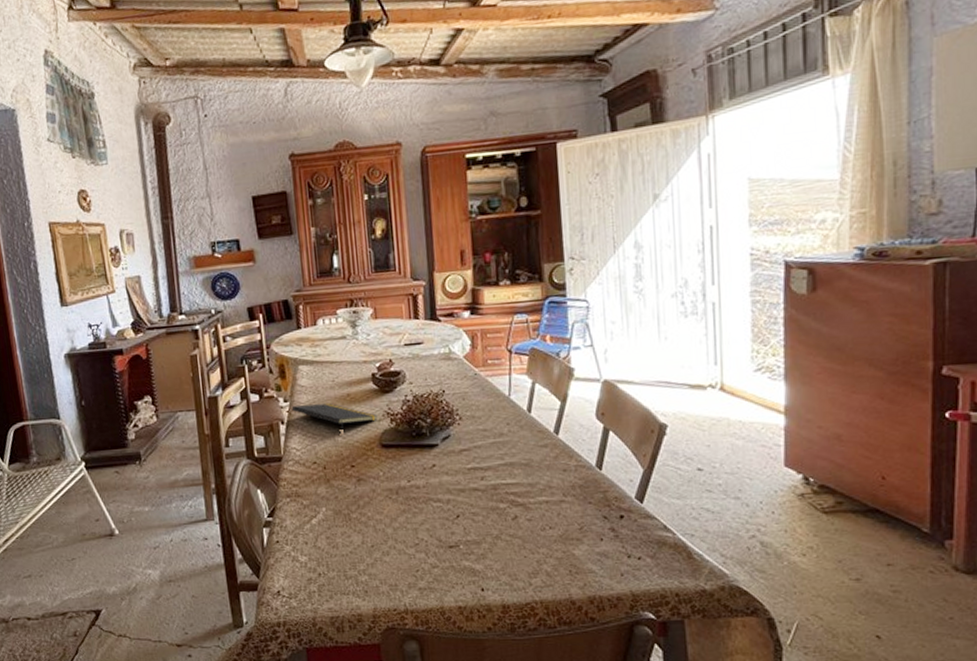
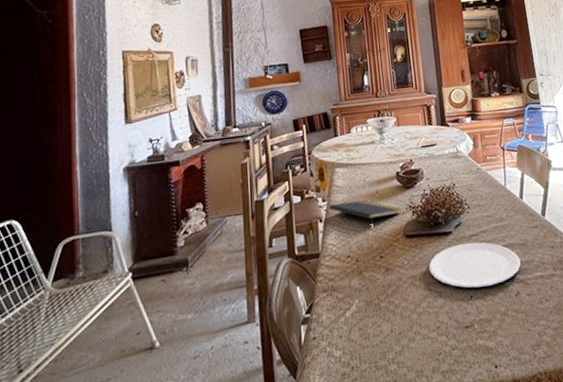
plate: none [408,458,522,508] -> present [428,242,521,289]

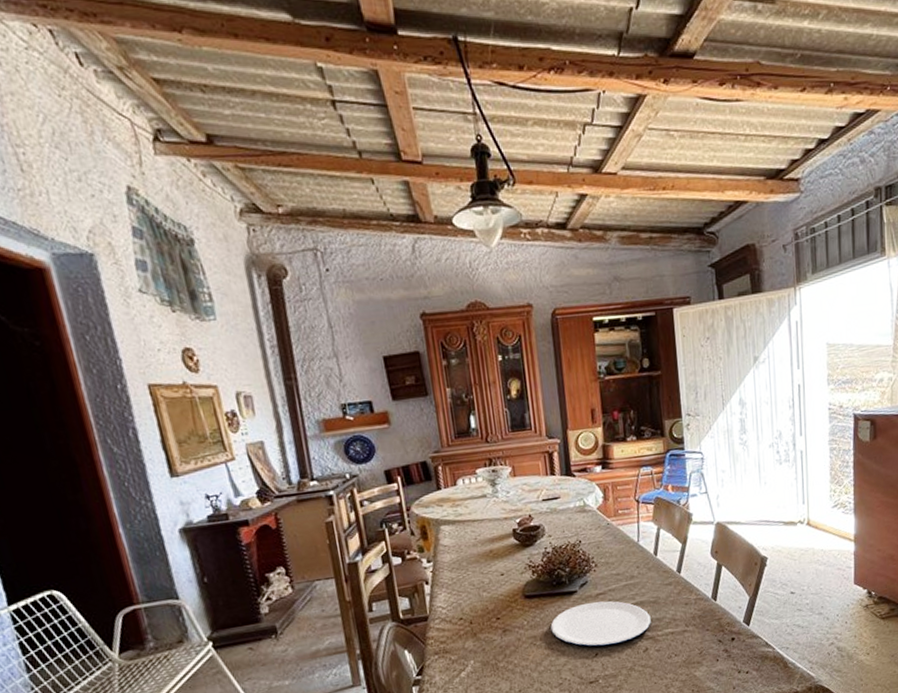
notepad: present [329,200,402,224] -> none [435,560,520,585]

